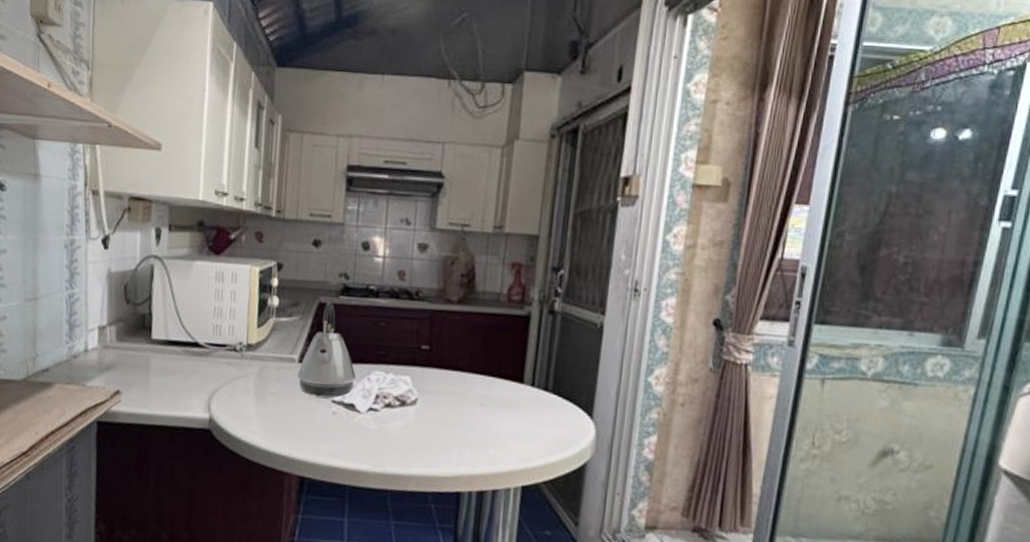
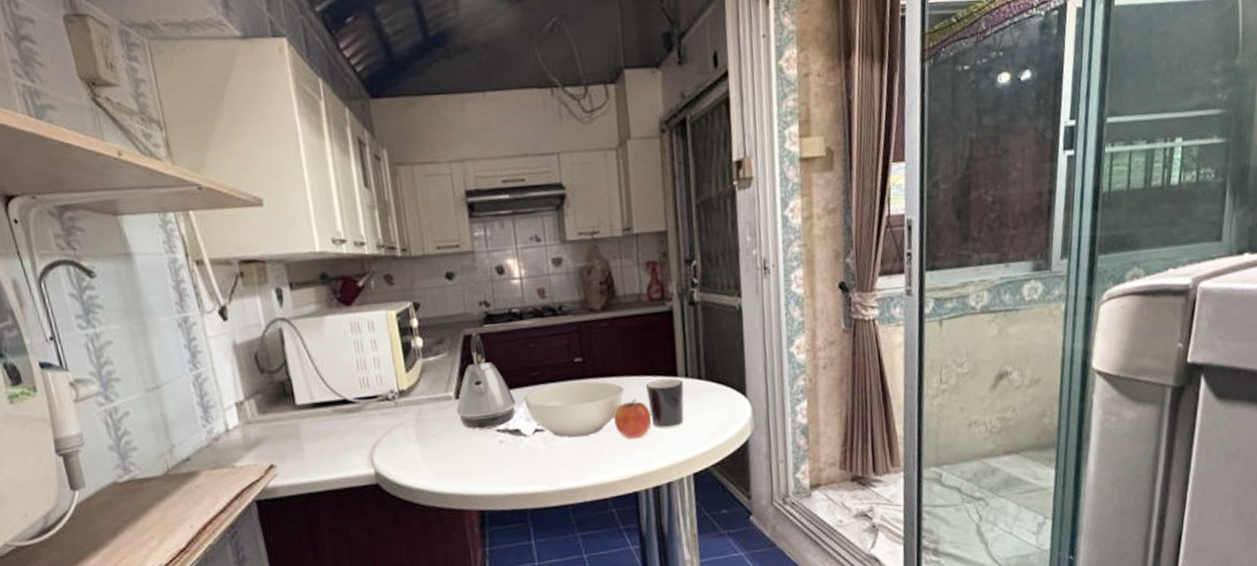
bowl: none [364,367,467,425] -> present [523,381,625,437]
fruit: none [449,397,489,437] -> present [613,399,652,439]
mug: none [488,382,529,437] -> present [645,378,685,431]

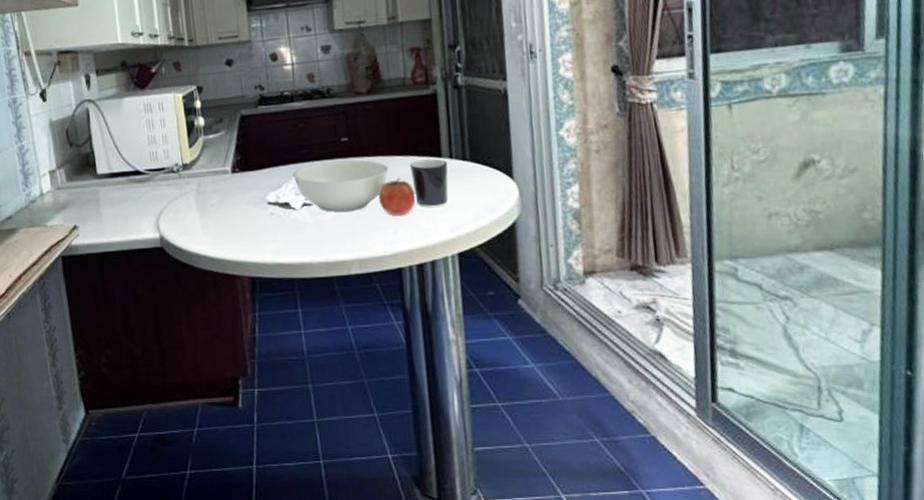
kettle: present [456,332,516,430] -> none [232,113,286,202]

